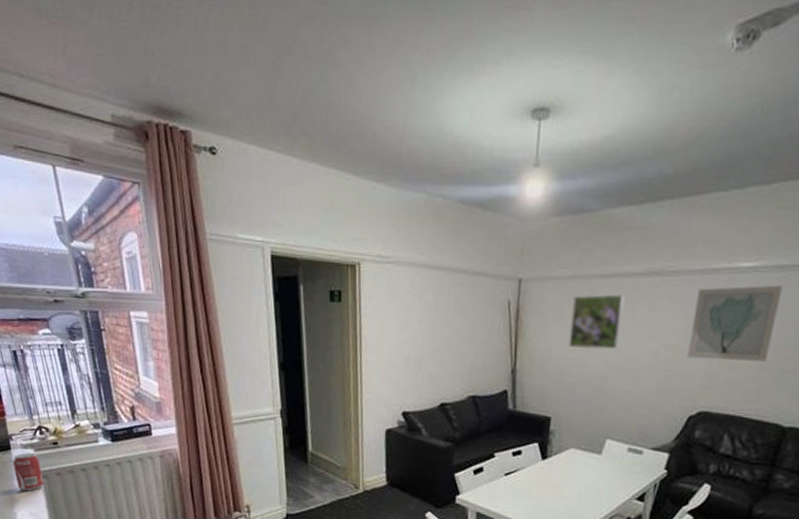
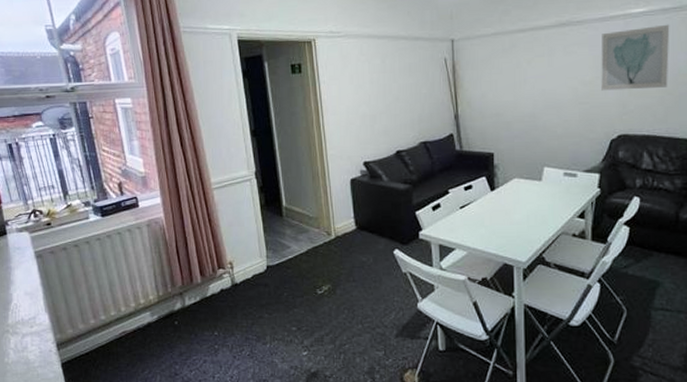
beverage can: present [12,452,44,492] -> none [8,235,38,272]
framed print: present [568,294,625,350] -> none [499,44,543,92]

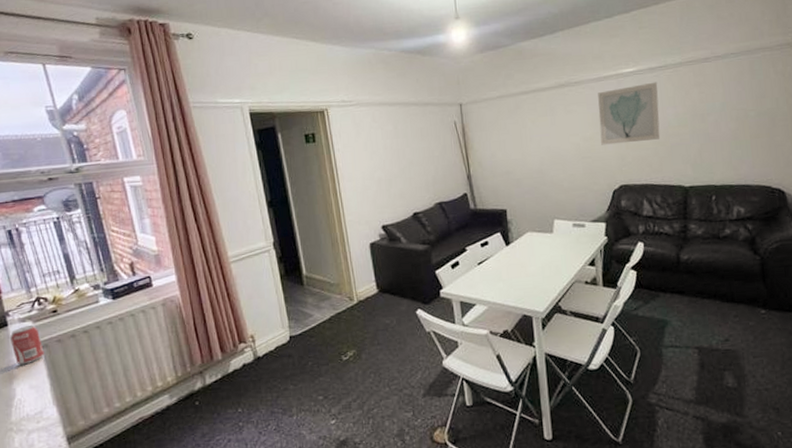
beverage can: none [8,235,38,272] -> present [9,324,44,365]

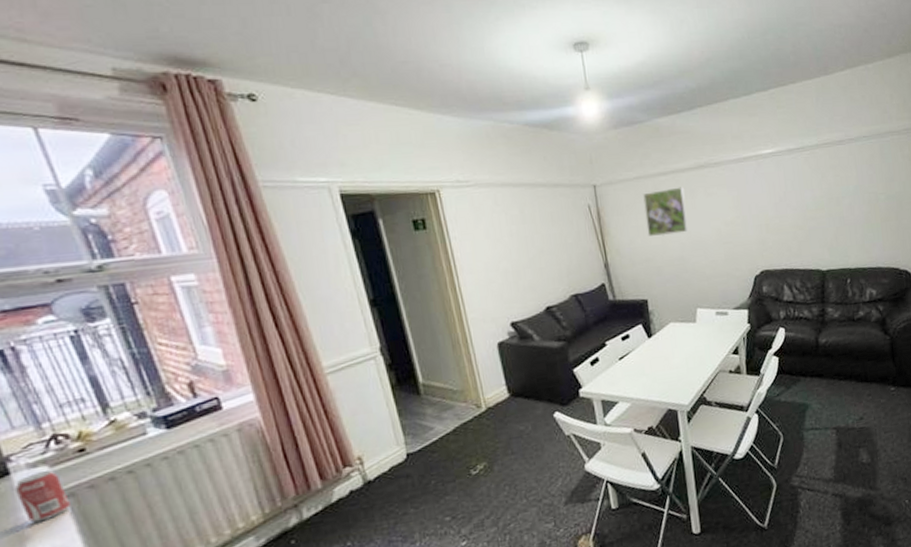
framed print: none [505,105,548,151] -> present [643,187,688,236]
wall art: present [598,82,660,145] -> none [738,164,799,230]

